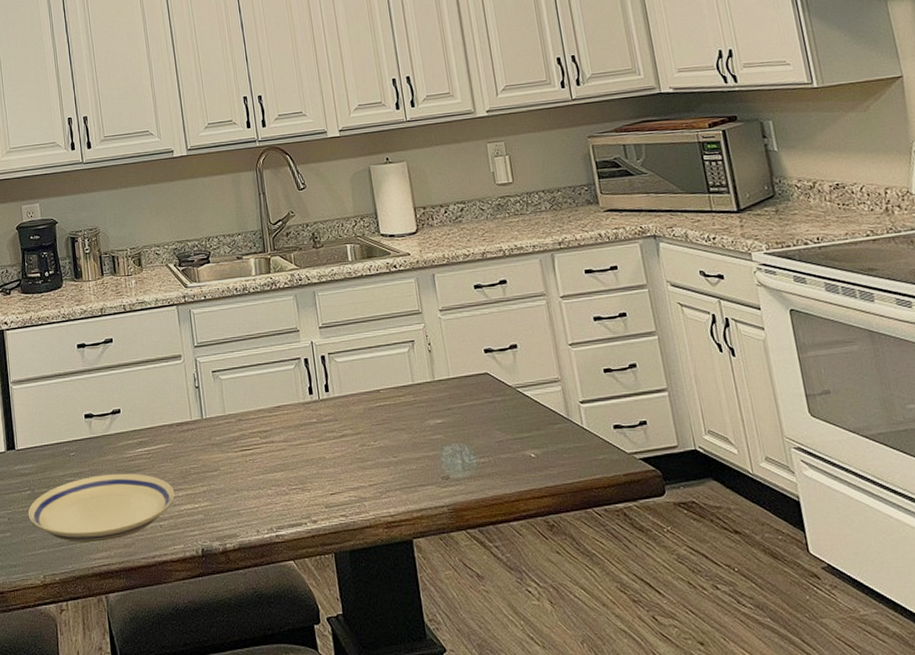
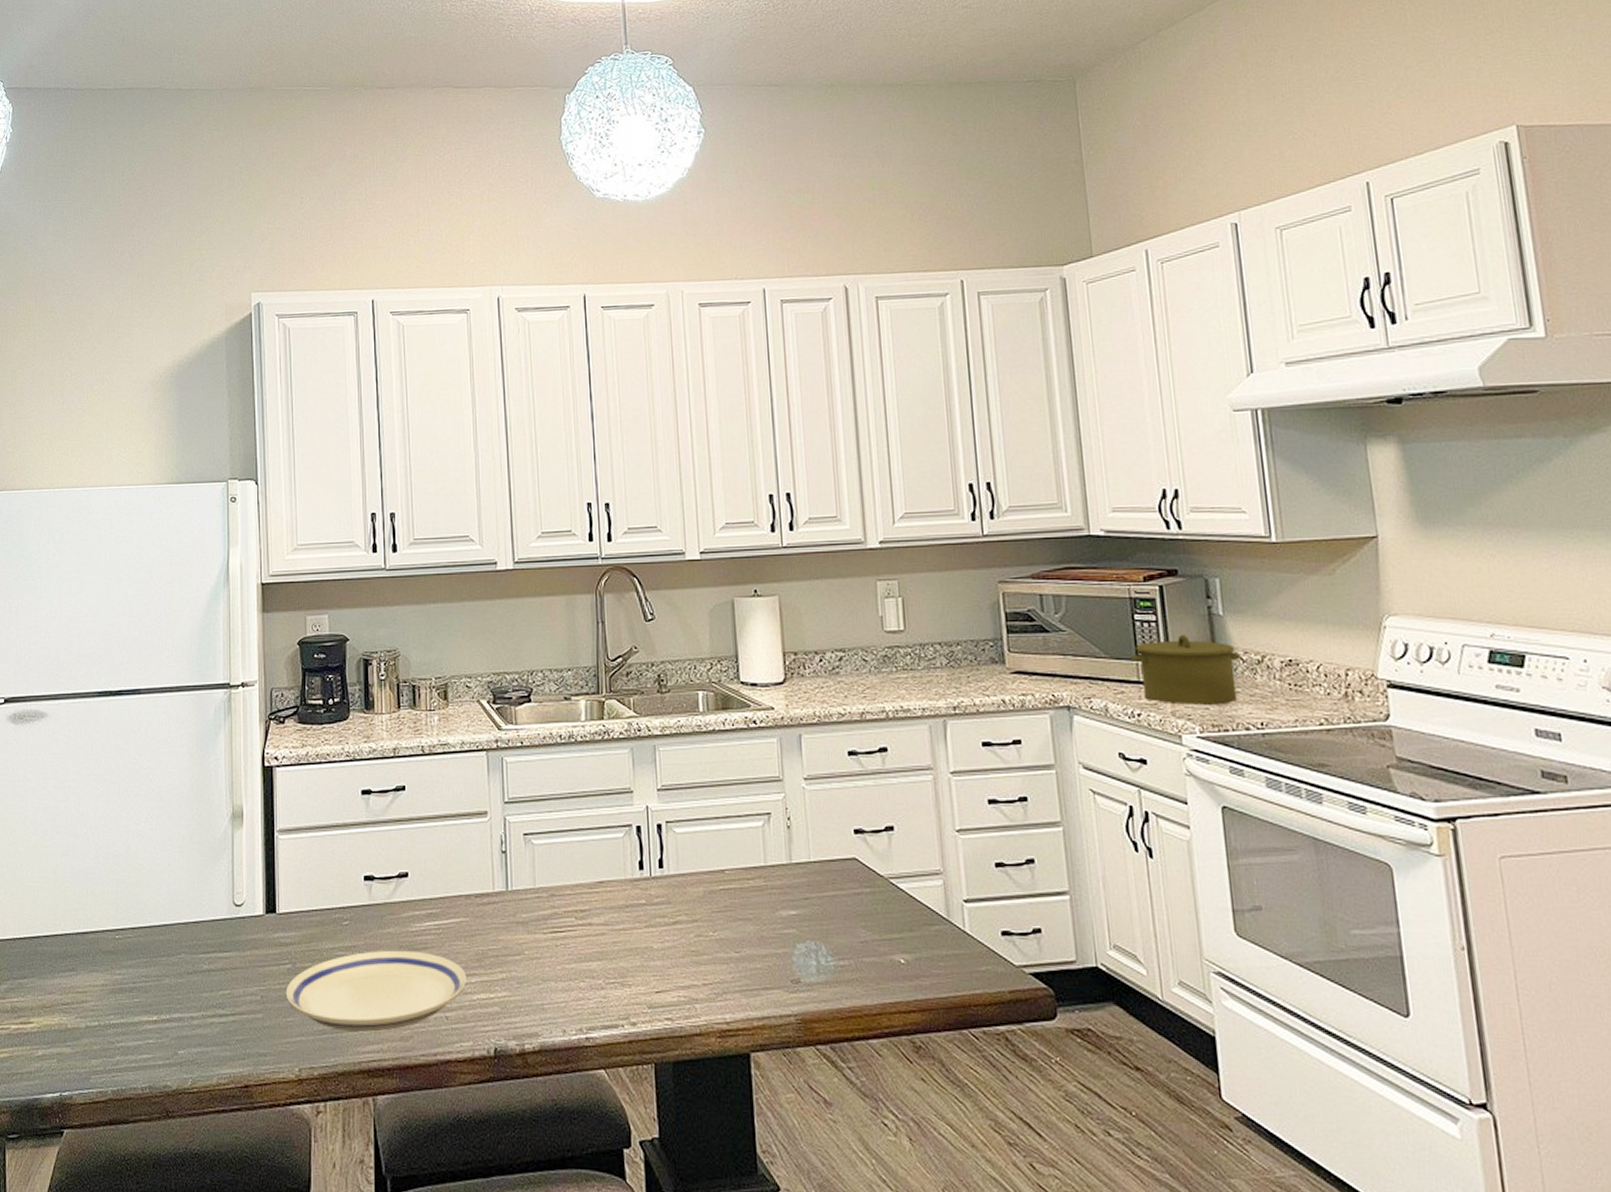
cooking pot: none [703,169,796,228] -> present [1131,635,1242,705]

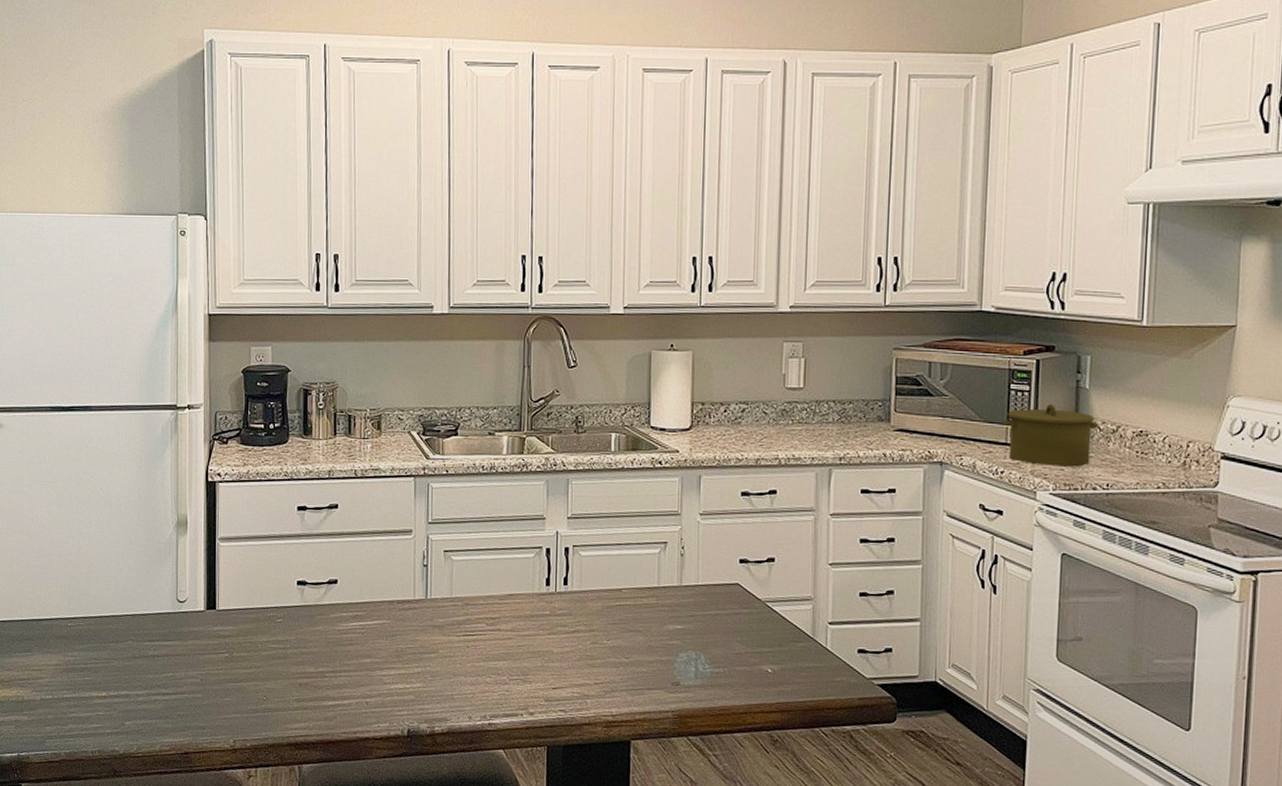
plate: present [285,950,467,1032] -> none [223,644,387,712]

